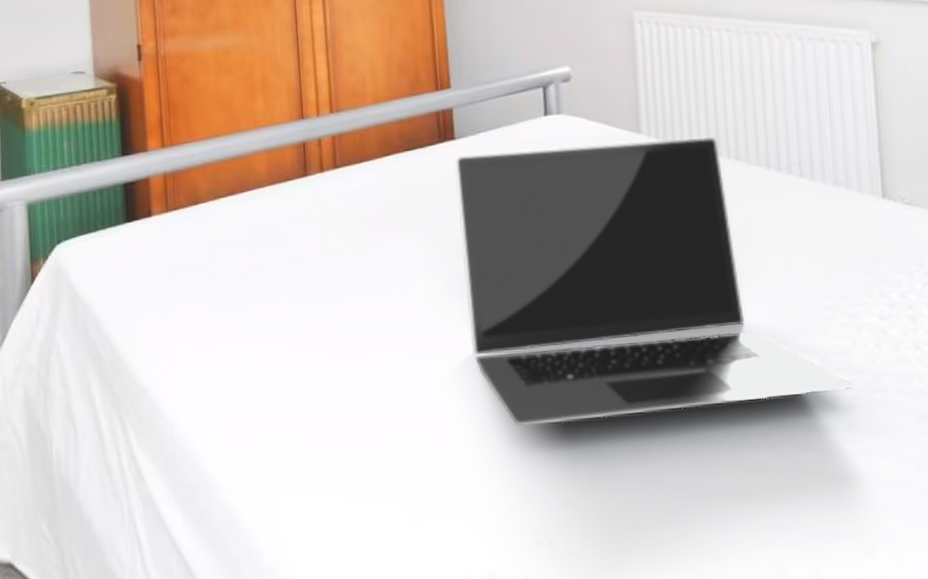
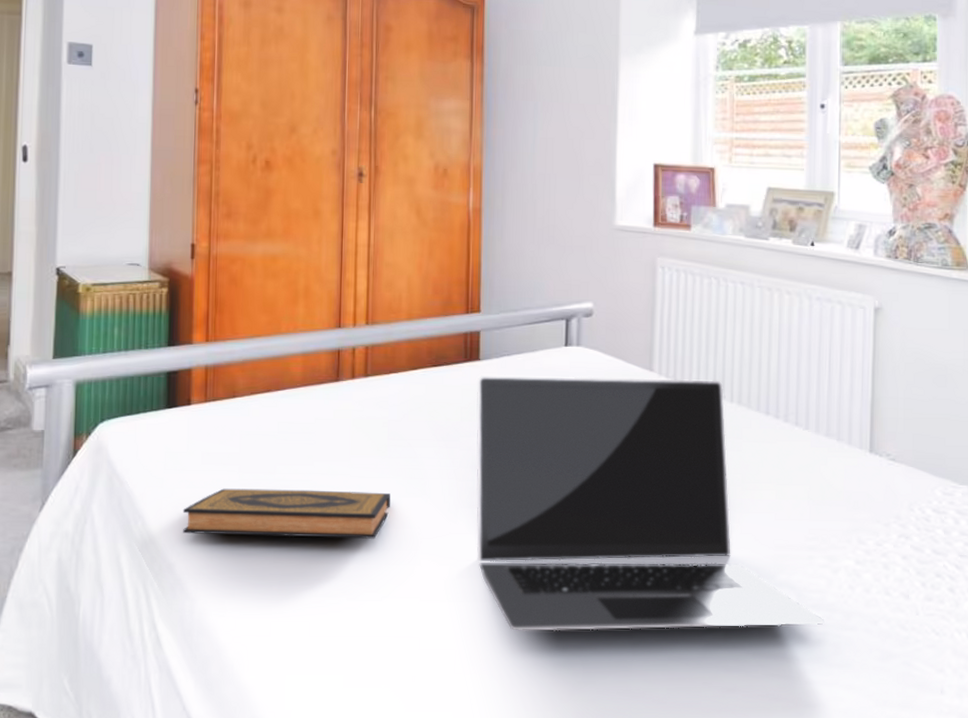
hardback book: none [153,290,374,355] -> present [182,488,390,539]

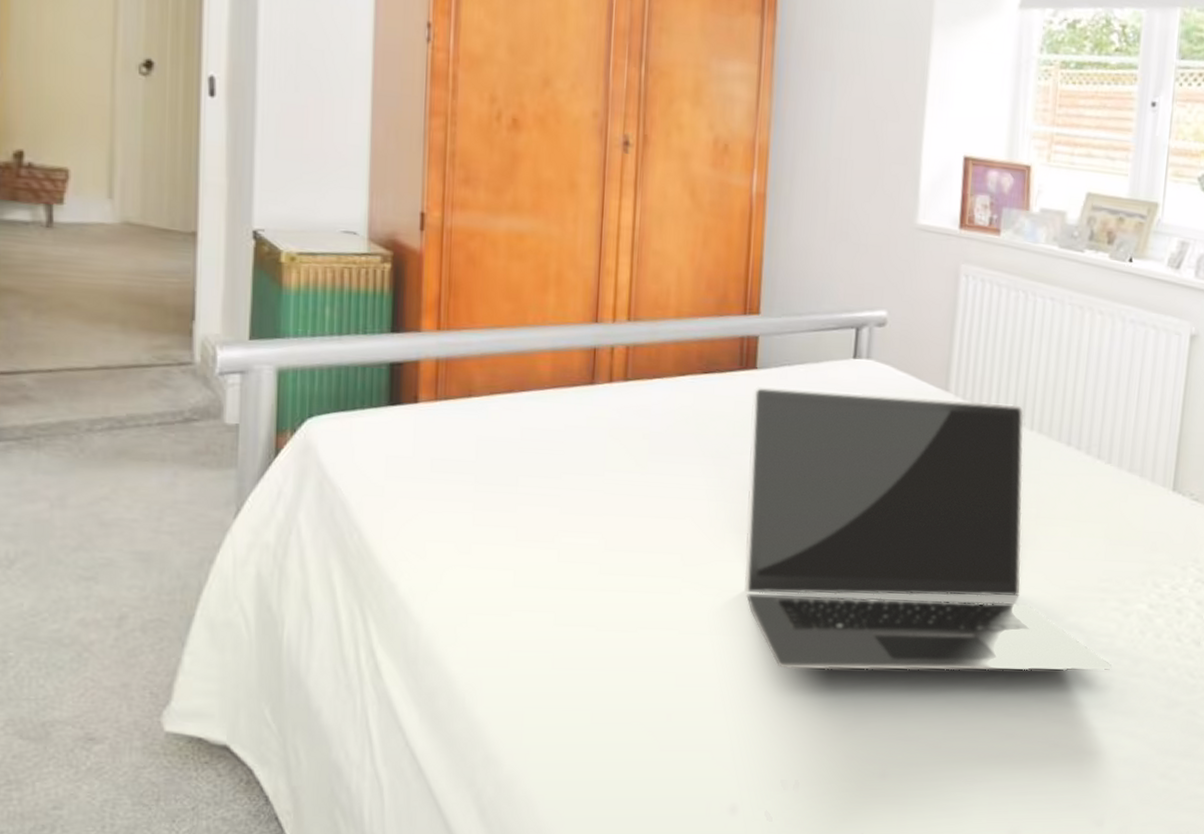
hardback book: present [182,488,390,539] -> none [407,500,650,564]

